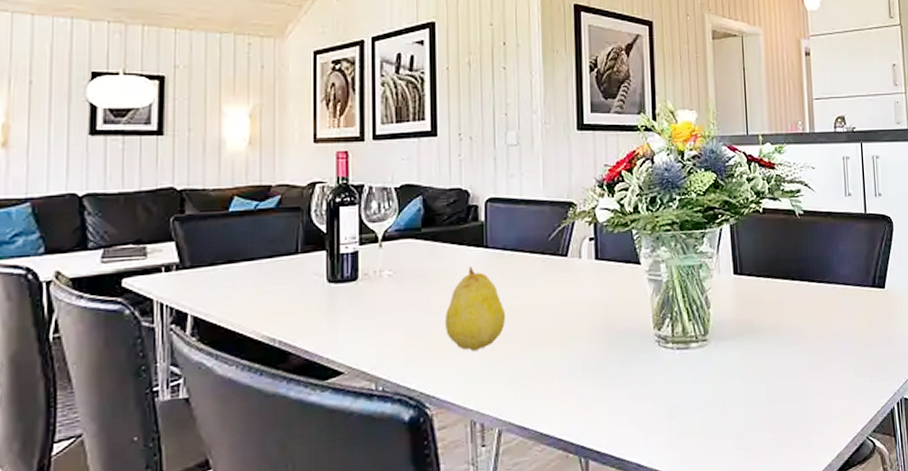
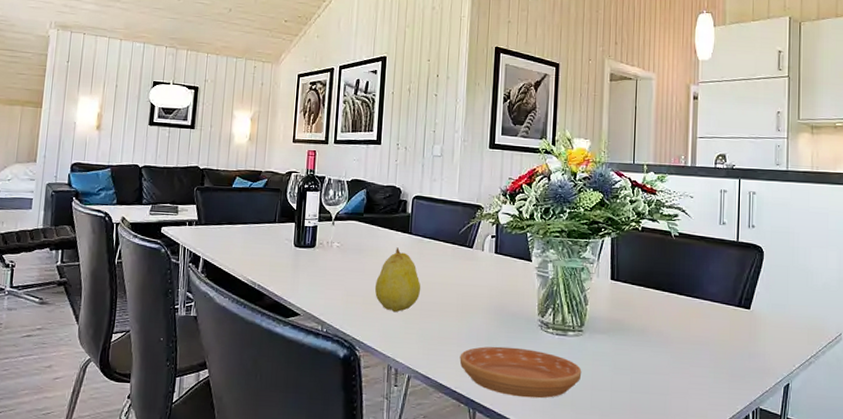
saucer: none [563,372,711,433] -> present [459,346,582,399]

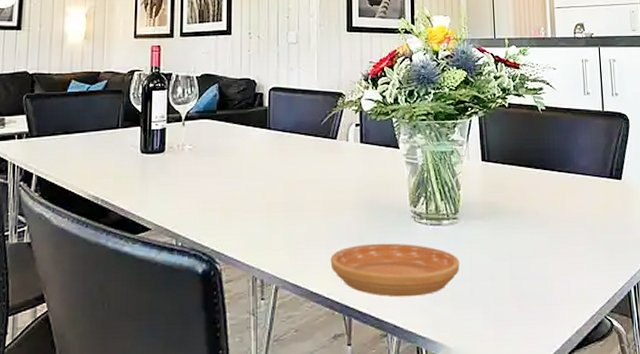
fruit: present [374,247,421,312] -> none [233,145,284,216]

